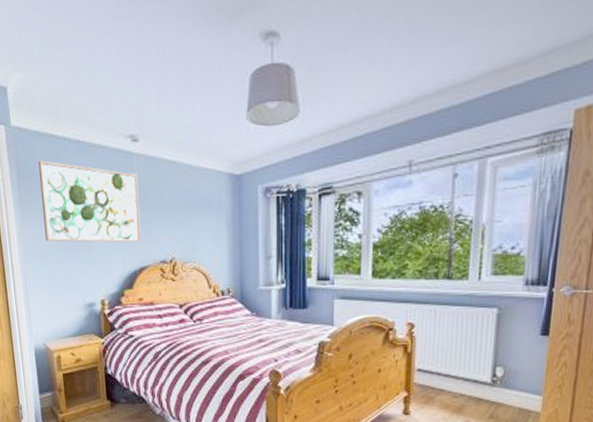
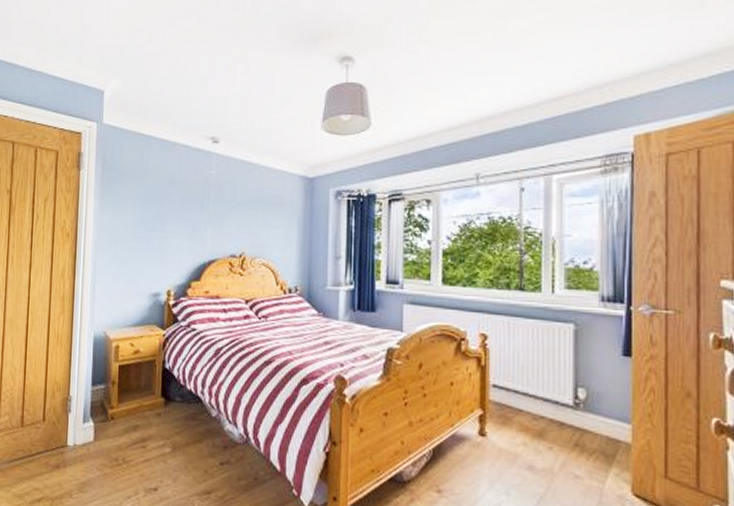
wall art: present [39,160,141,243] -> none [121,155,215,236]

